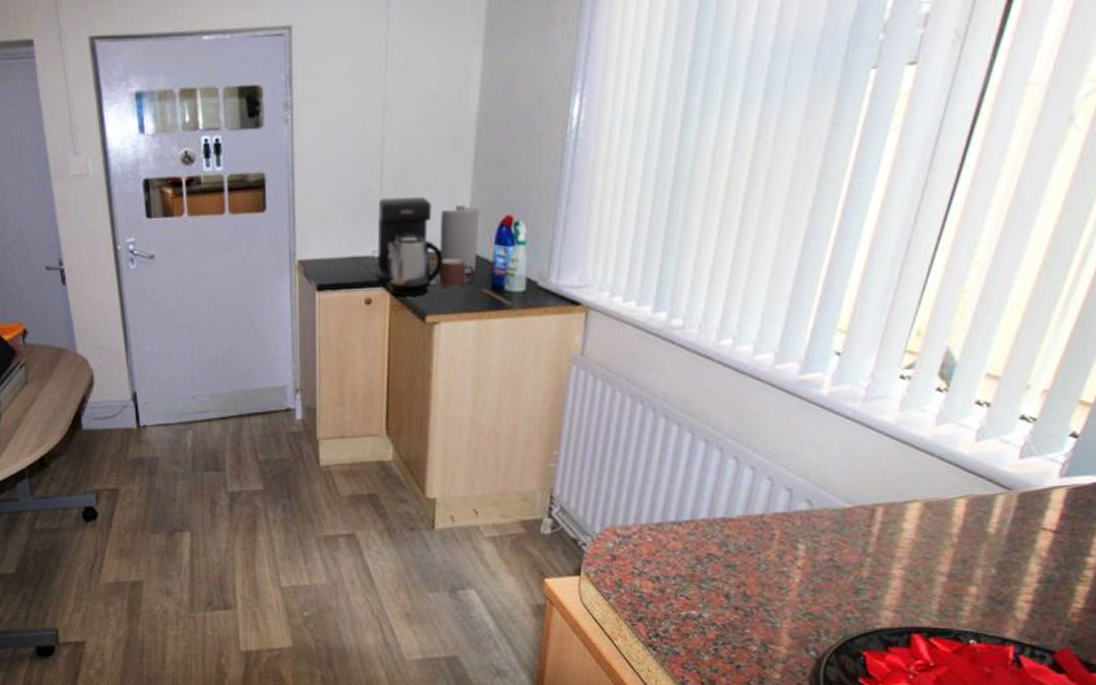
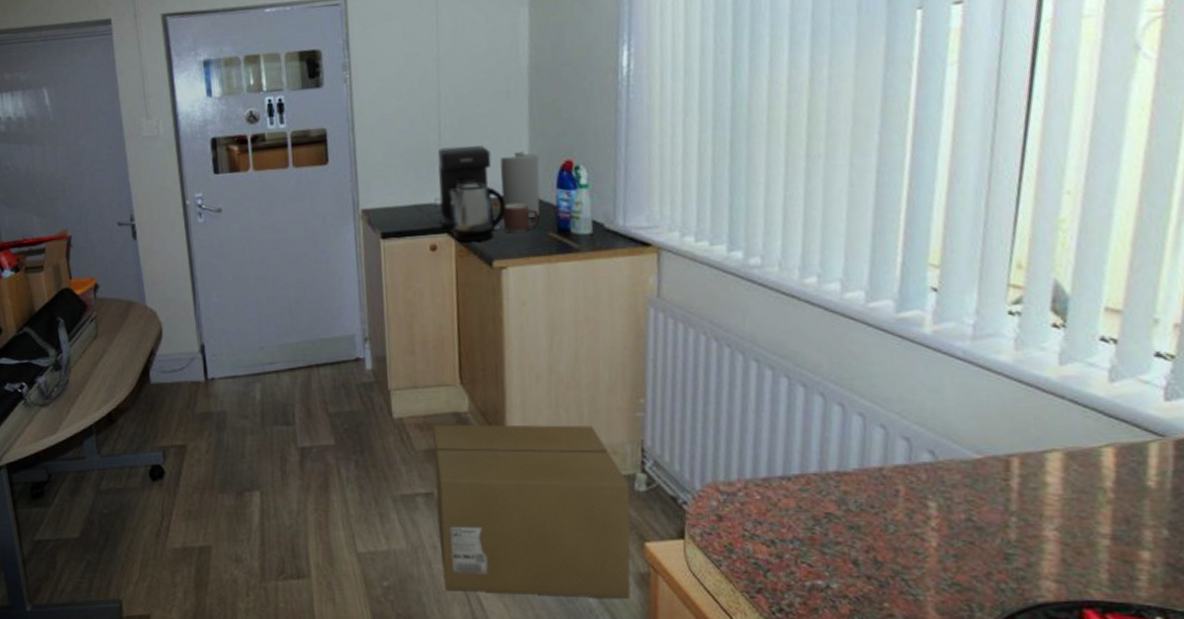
box: none [357,472,536,627] -> present [433,424,631,600]

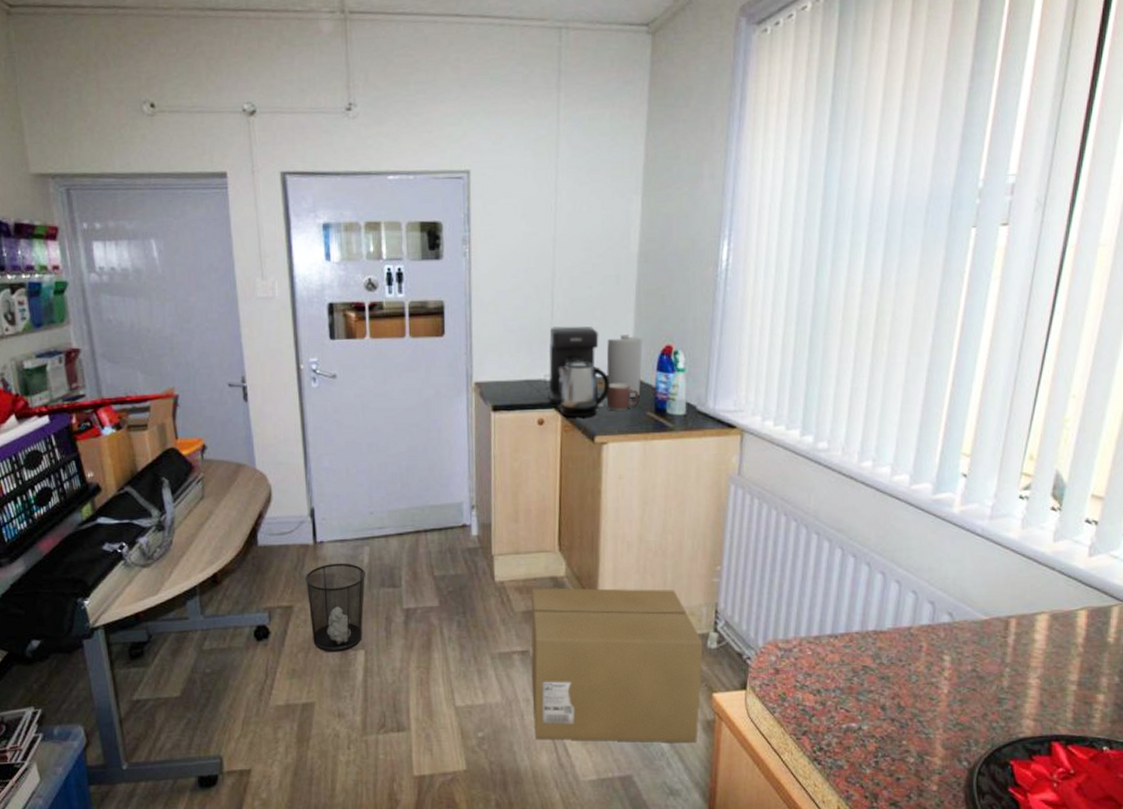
waste bin: none [198,400,259,493] -> present [305,563,366,652]

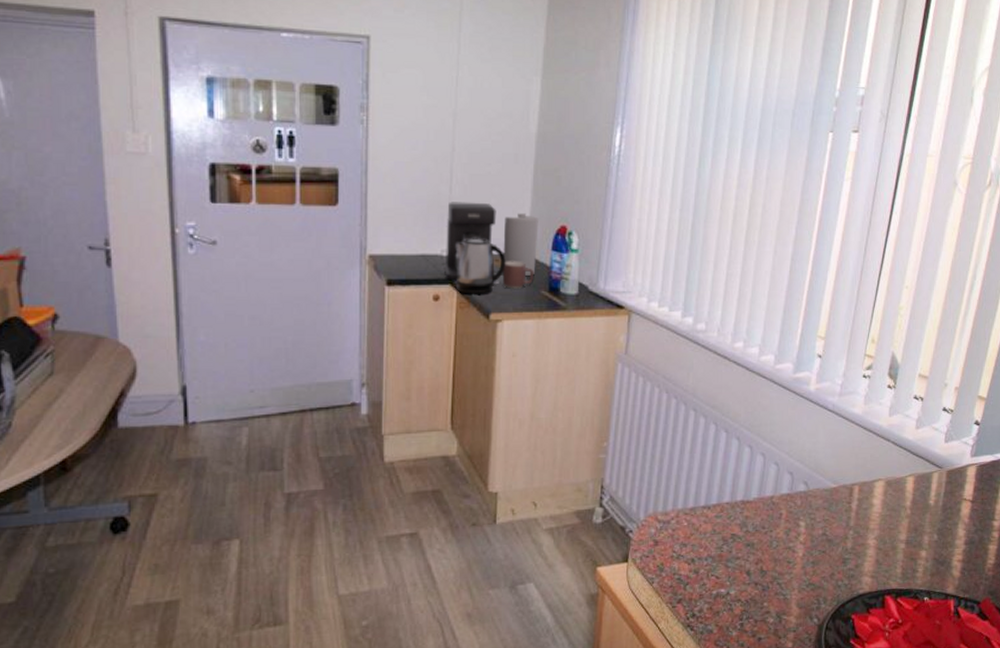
waste bin: present [305,563,366,652] -> none [174,445,244,543]
box: present [531,588,703,744] -> none [419,466,589,624]

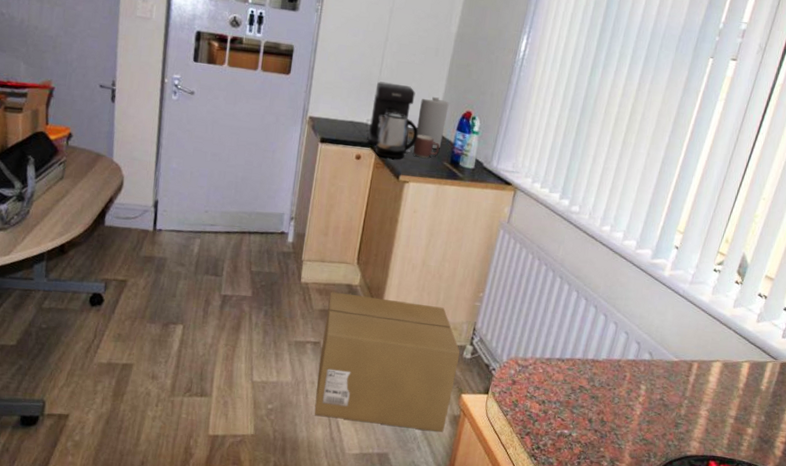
box: none [419,466,589,624] -> present [314,291,461,433]

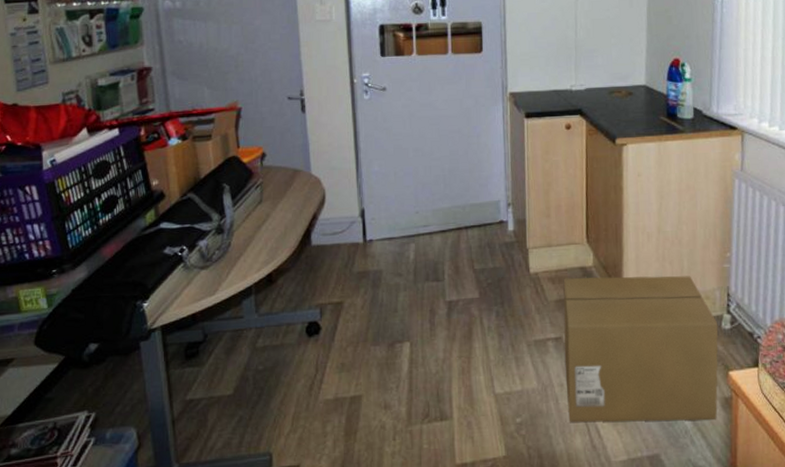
coffee maker: present [367,81,416,146] -> none [573,43,619,112]
kettle: present [375,112,418,160] -> none [583,73,627,123]
mug: present [413,134,440,158] -> none [625,91,652,116]
paper towel holder: present [416,97,449,150] -> none [623,50,654,105]

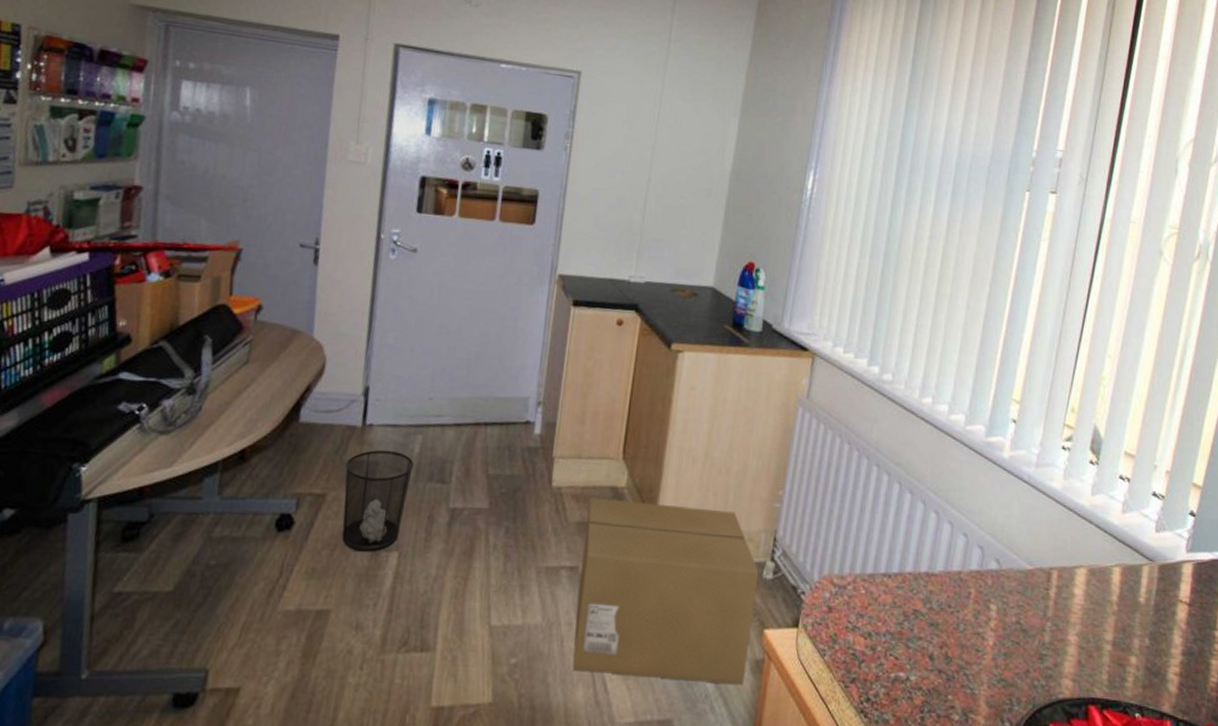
waste bin: none [355,259,412,345] -> present [342,449,415,552]

